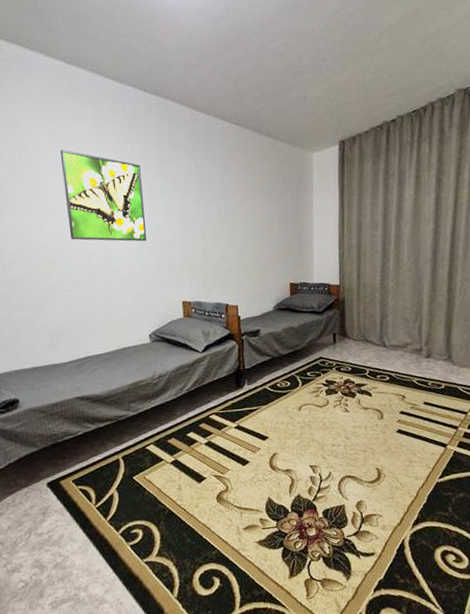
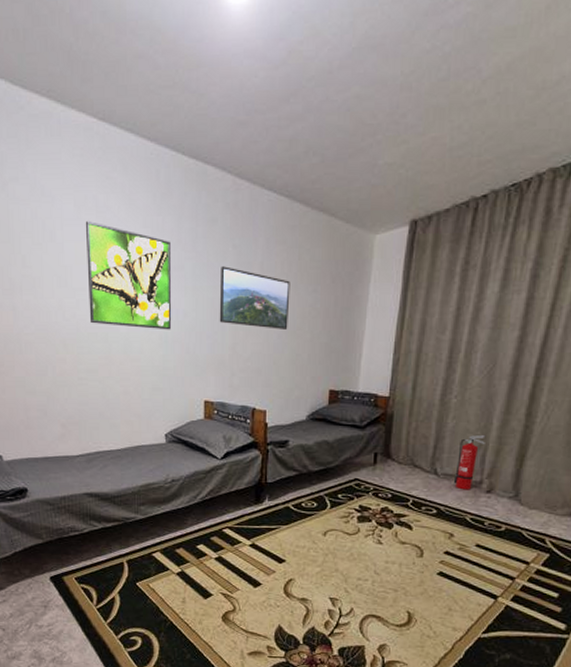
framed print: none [186,184,249,235] -> present [219,266,290,329]
fire extinguisher: none [399,310,420,358] -> present [453,435,486,490]

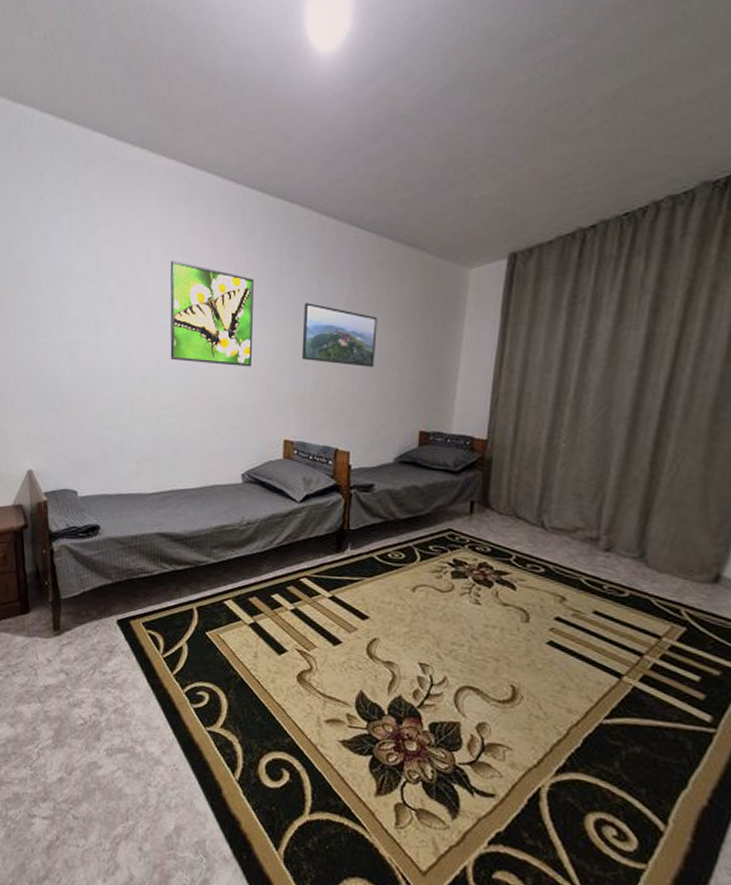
fire extinguisher: present [453,435,486,490] -> none [564,485,602,547]

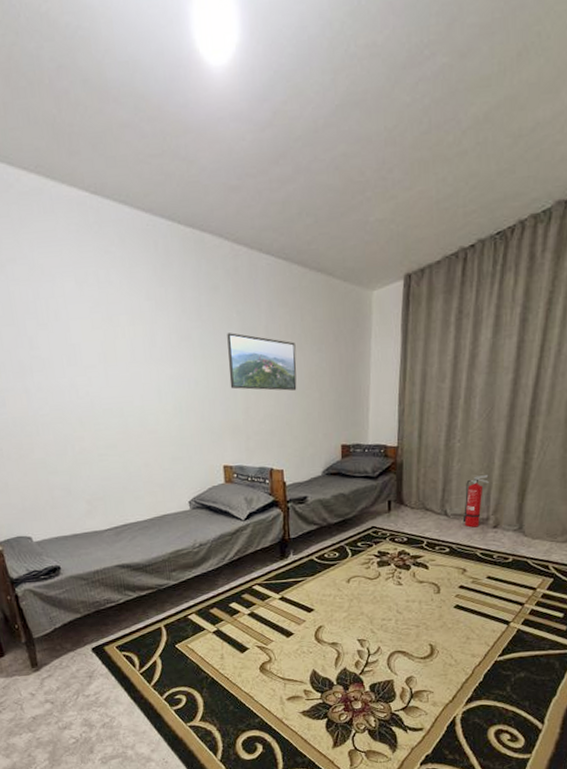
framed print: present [170,261,254,367] -> none [88,297,185,401]
fire extinguisher: none [564,485,602,547] -> present [462,475,489,528]

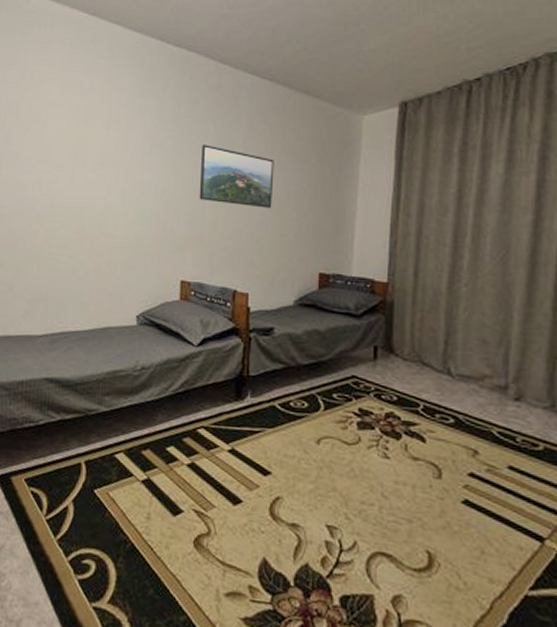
fire extinguisher: present [462,475,489,528] -> none [472,330,506,396]

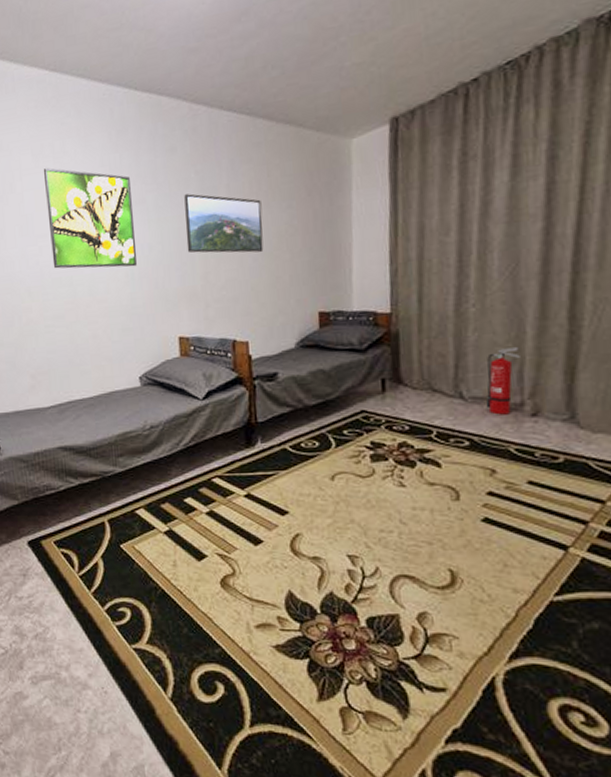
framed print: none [66,102,152,206] -> present [43,168,137,269]
fire extinguisher: none [472,330,506,396] -> present [486,347,520,415]

